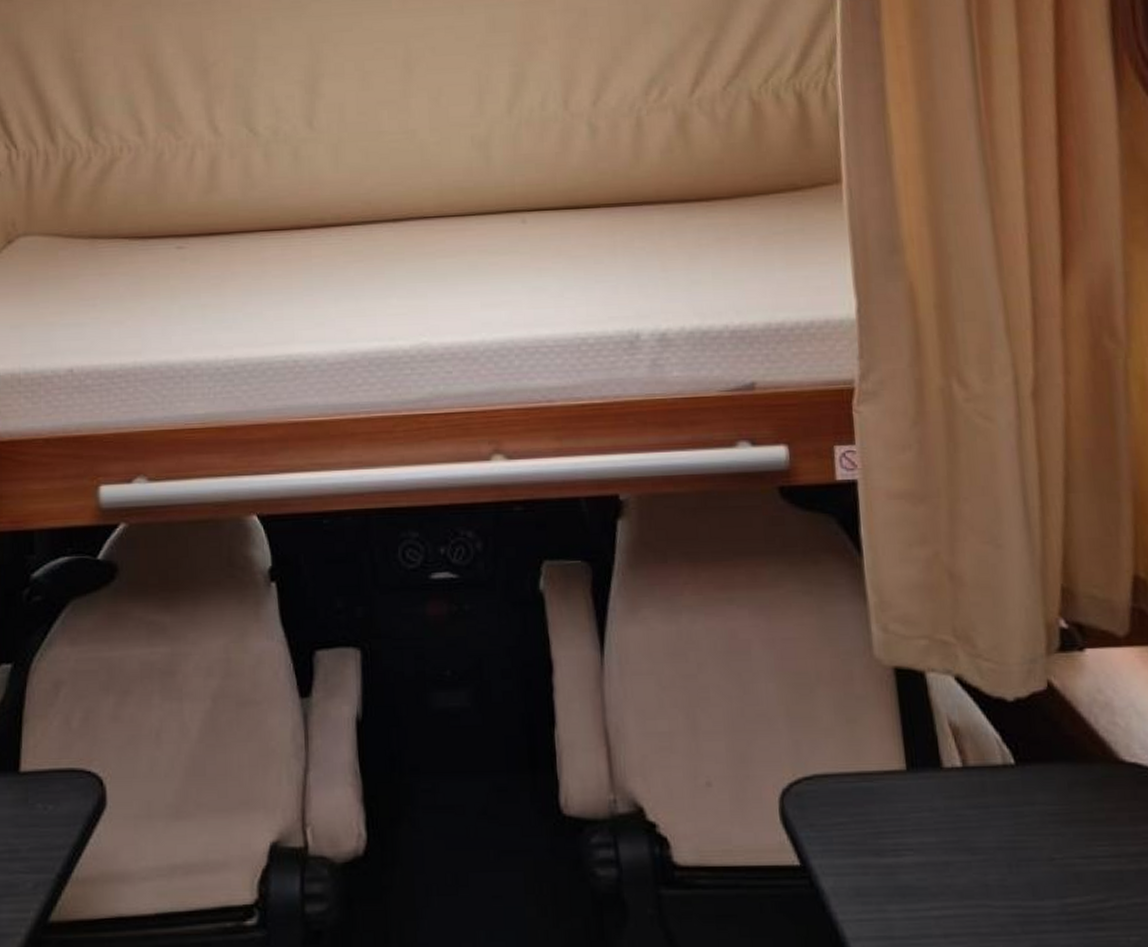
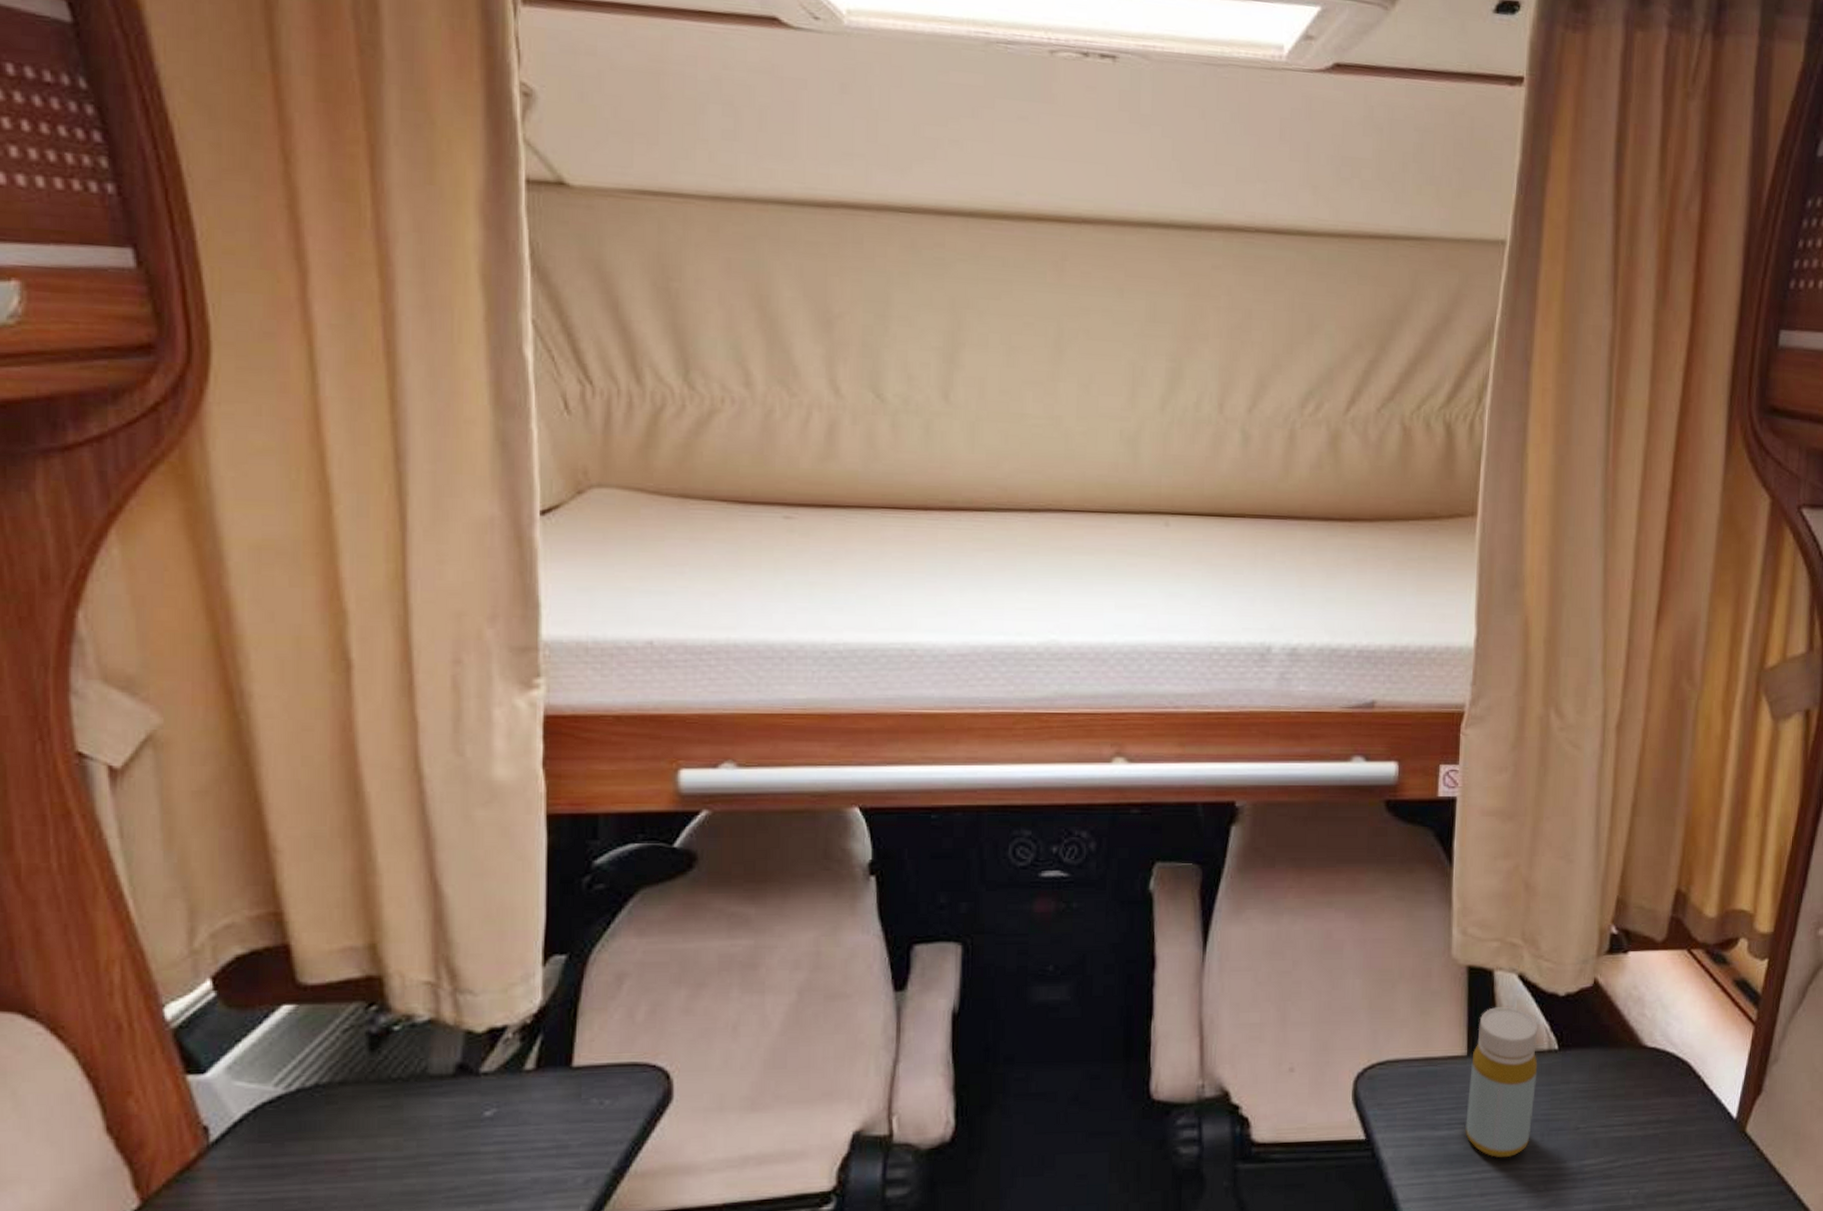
bottle: none [912,713,996,893] -> present [1465,1006,1538,1158]

